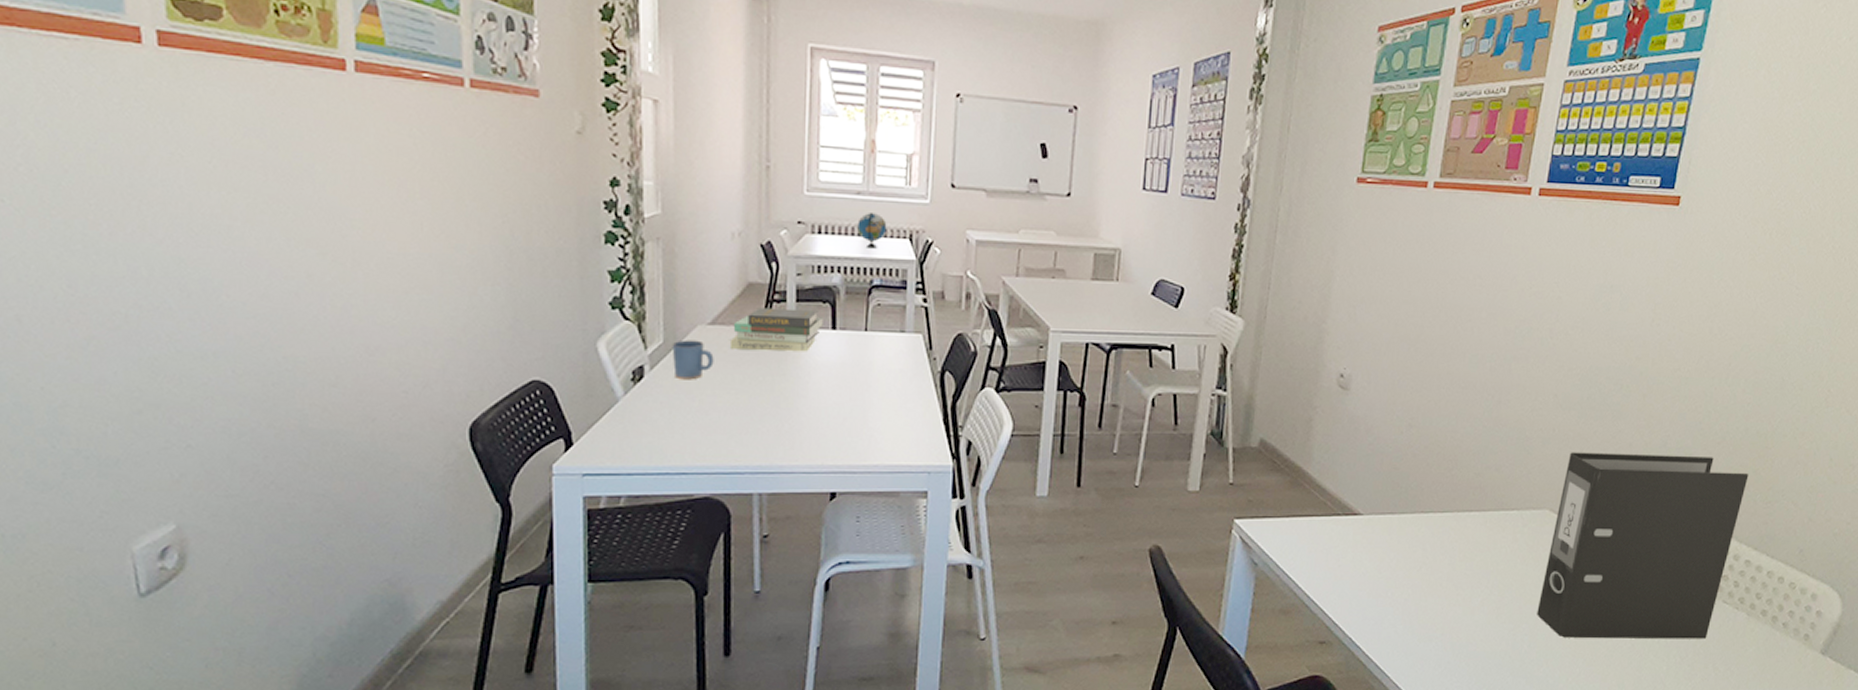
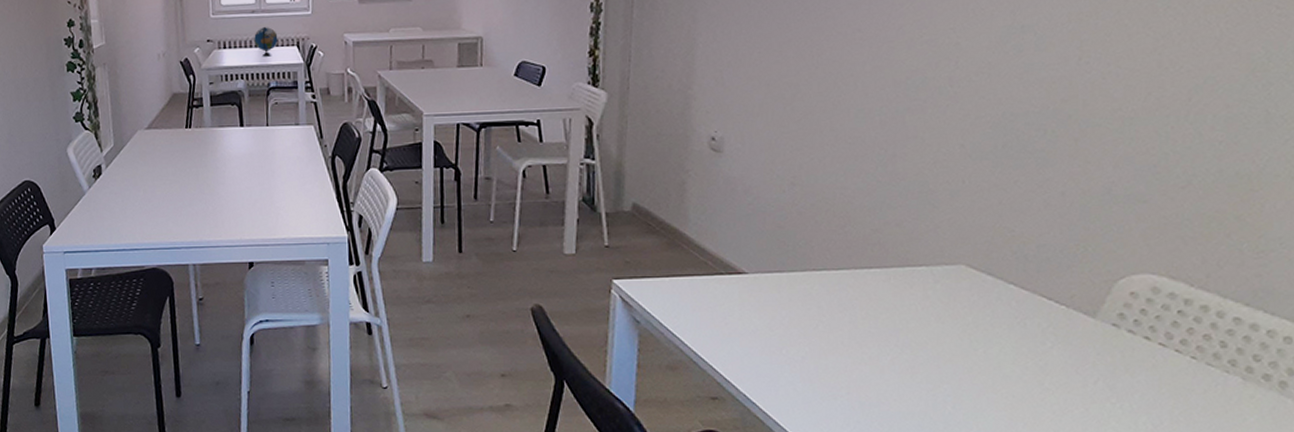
mug: present [672,340,714,380] -> none [120,142,152,175]
books: present [729,308,823,352] -> none [162,111,233,148]
binder: present [1537,452,1749,639] -> none [960,202,1229,405]

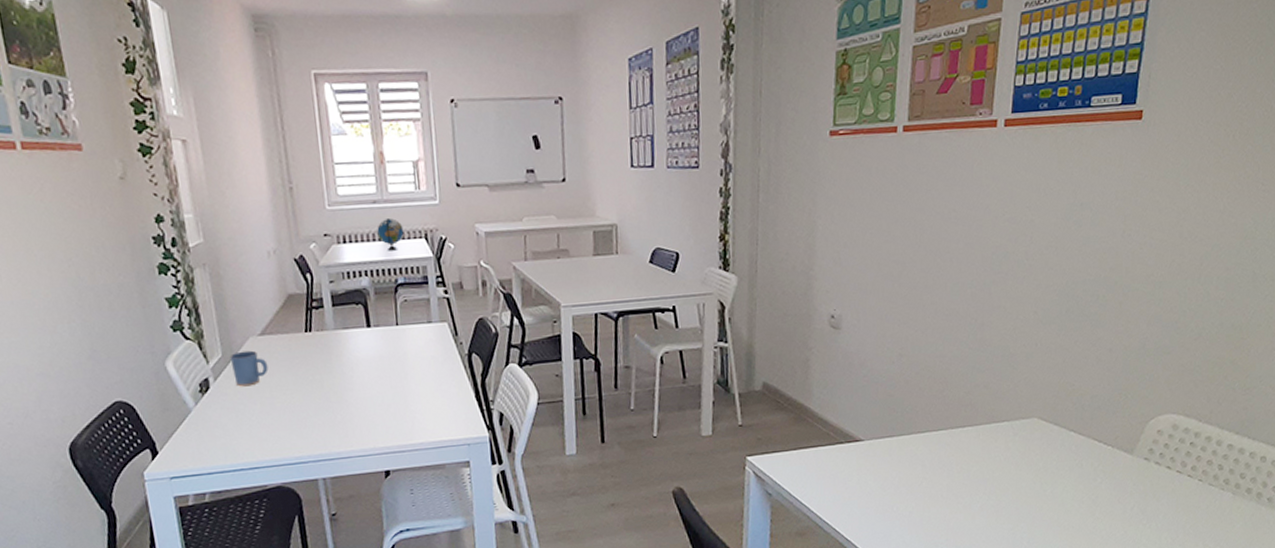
mug: none [120,142,152,175] -> present [229,350,269,387]

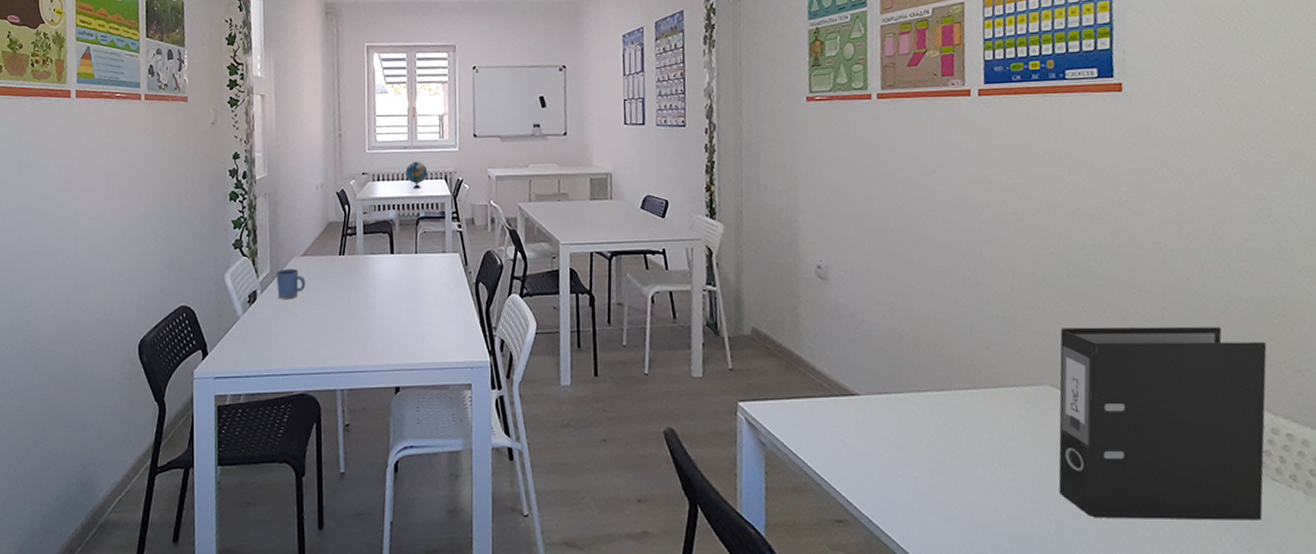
binder: none [1033,353,1226,532] -> present [1058,326,1267,520]

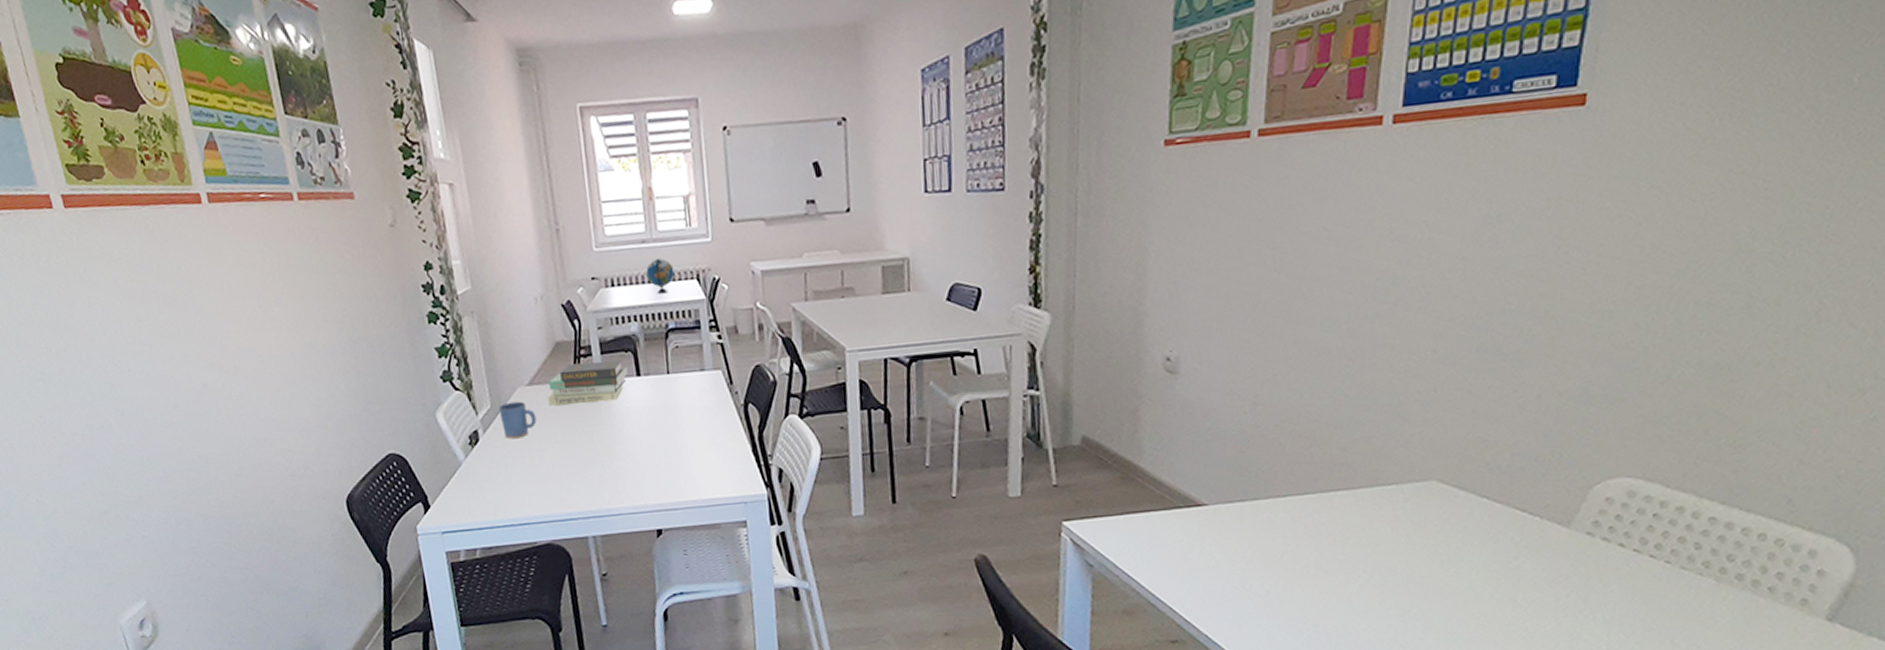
books: none [316,239,384,274] -> present [547,360,628,406]
binder: present [1058,326,1267,520] -> none [1431,400,1707,621]

